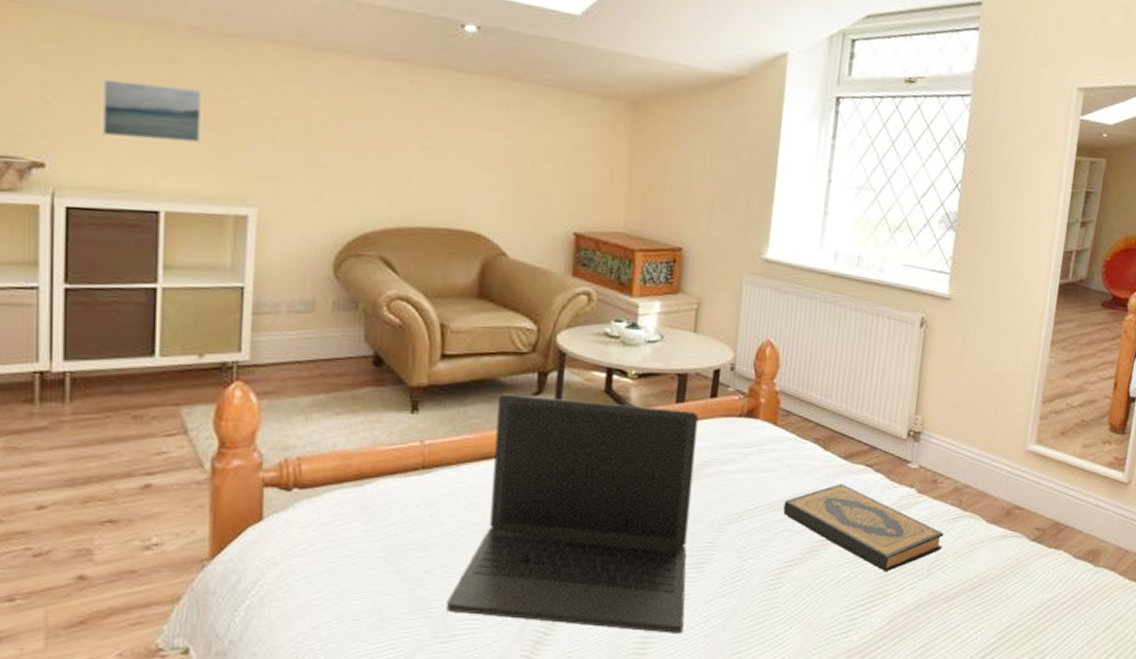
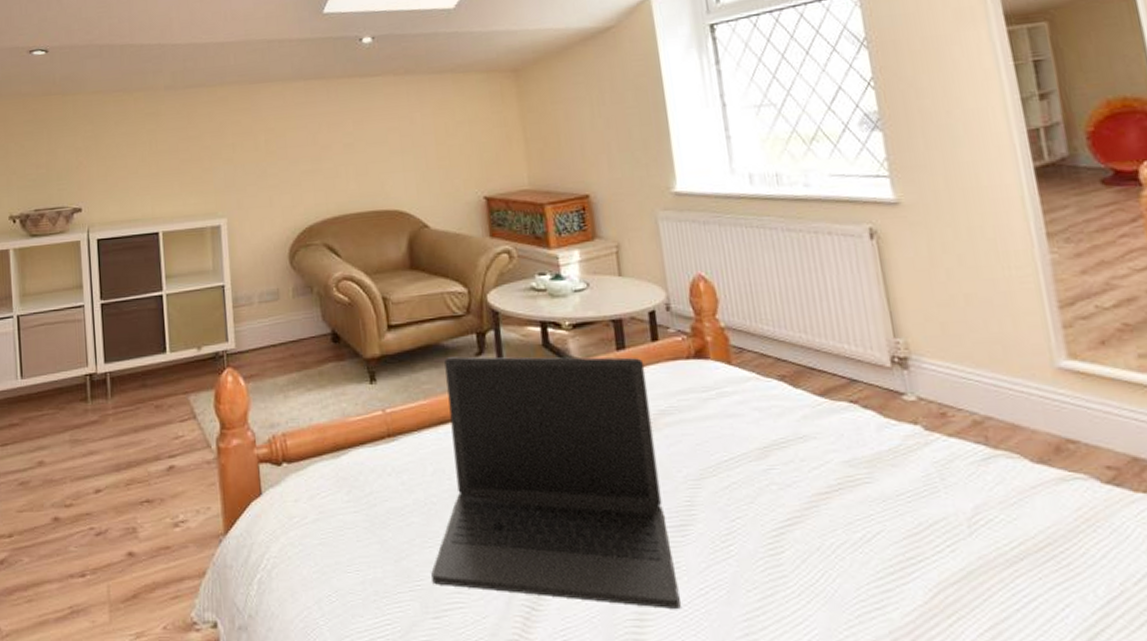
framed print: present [101,79,203,142] -> none [113,131,182,180]
hardback book: present [783,483,944,571] -> none [762,424,980,529]

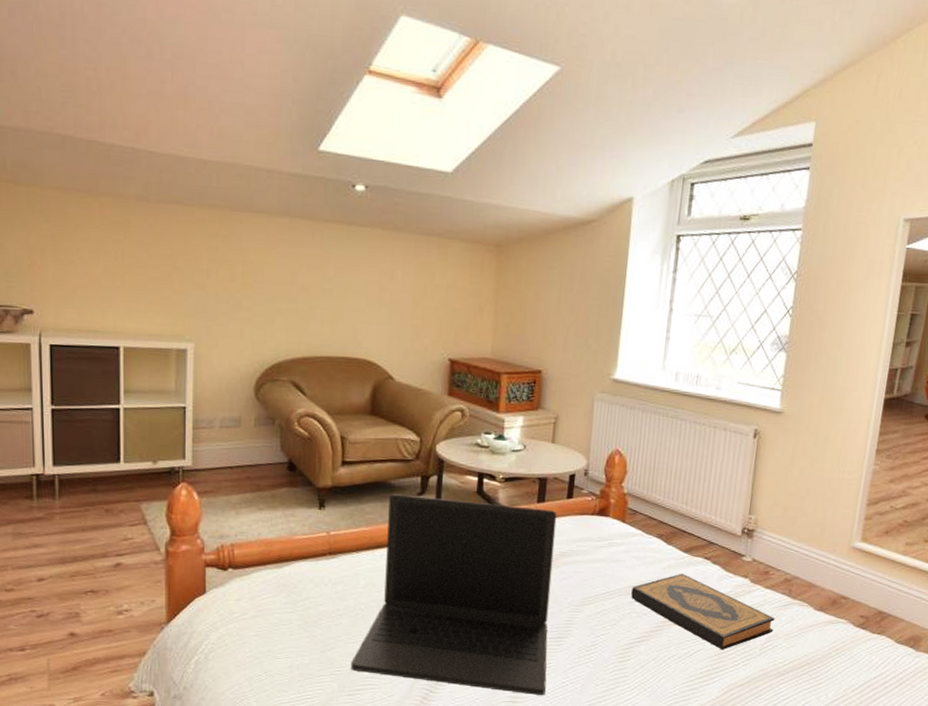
hardback book: none [762,424,980,529] -> present [631,573,775,649]

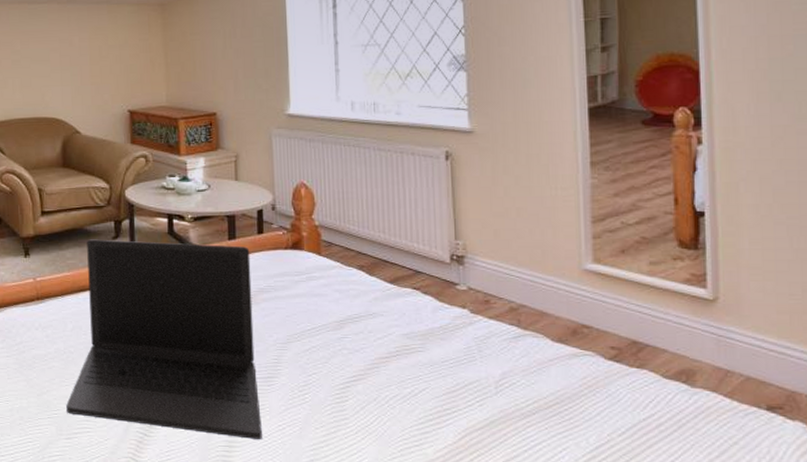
hardback book: present [631,573,775,649] -> none [339,305,507,388]

